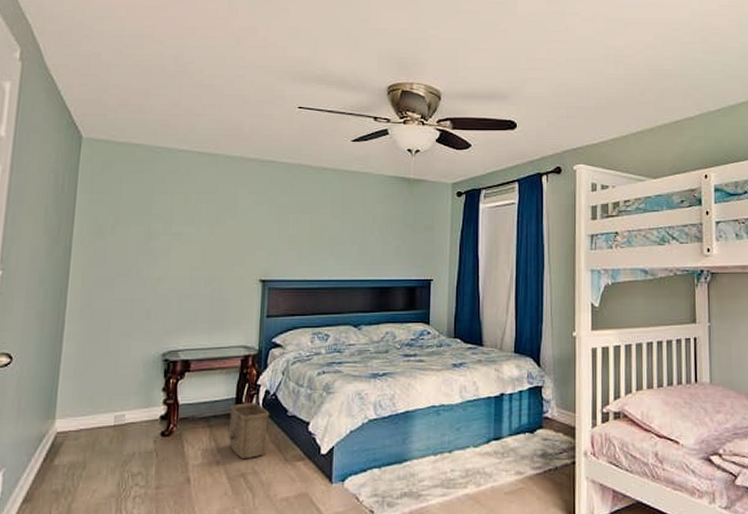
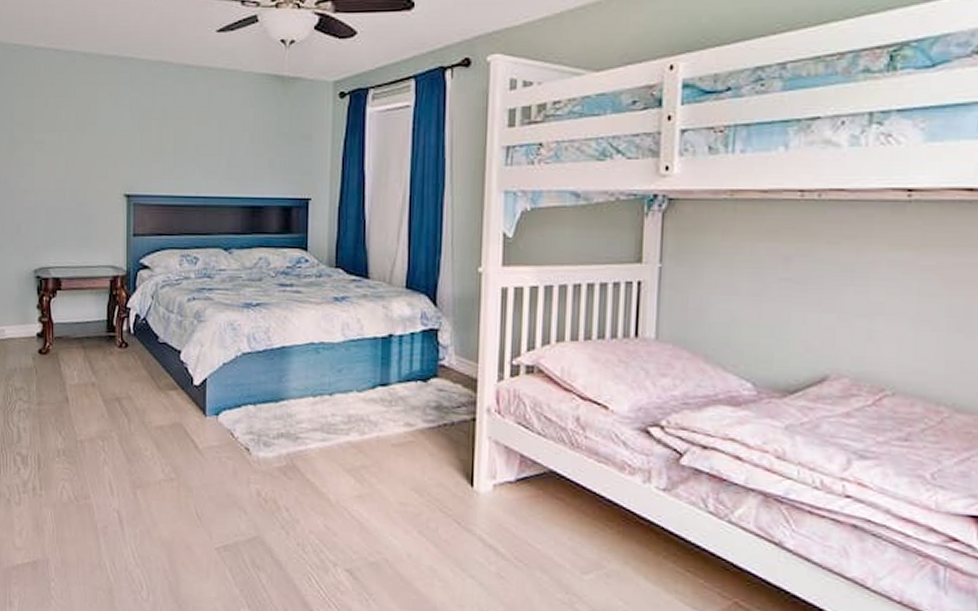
basket: present [228,403,270,460] -> none [101,326,141,384]

